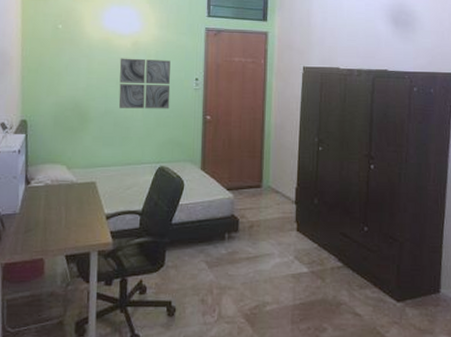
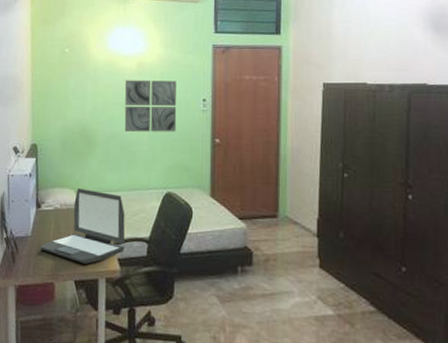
laptop: none [28,164,118,238] -> present [39,189,125,264]

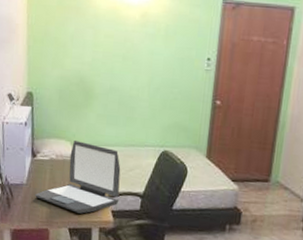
wall art: present [124,80,177,132] -> none [124,31,181,91]

